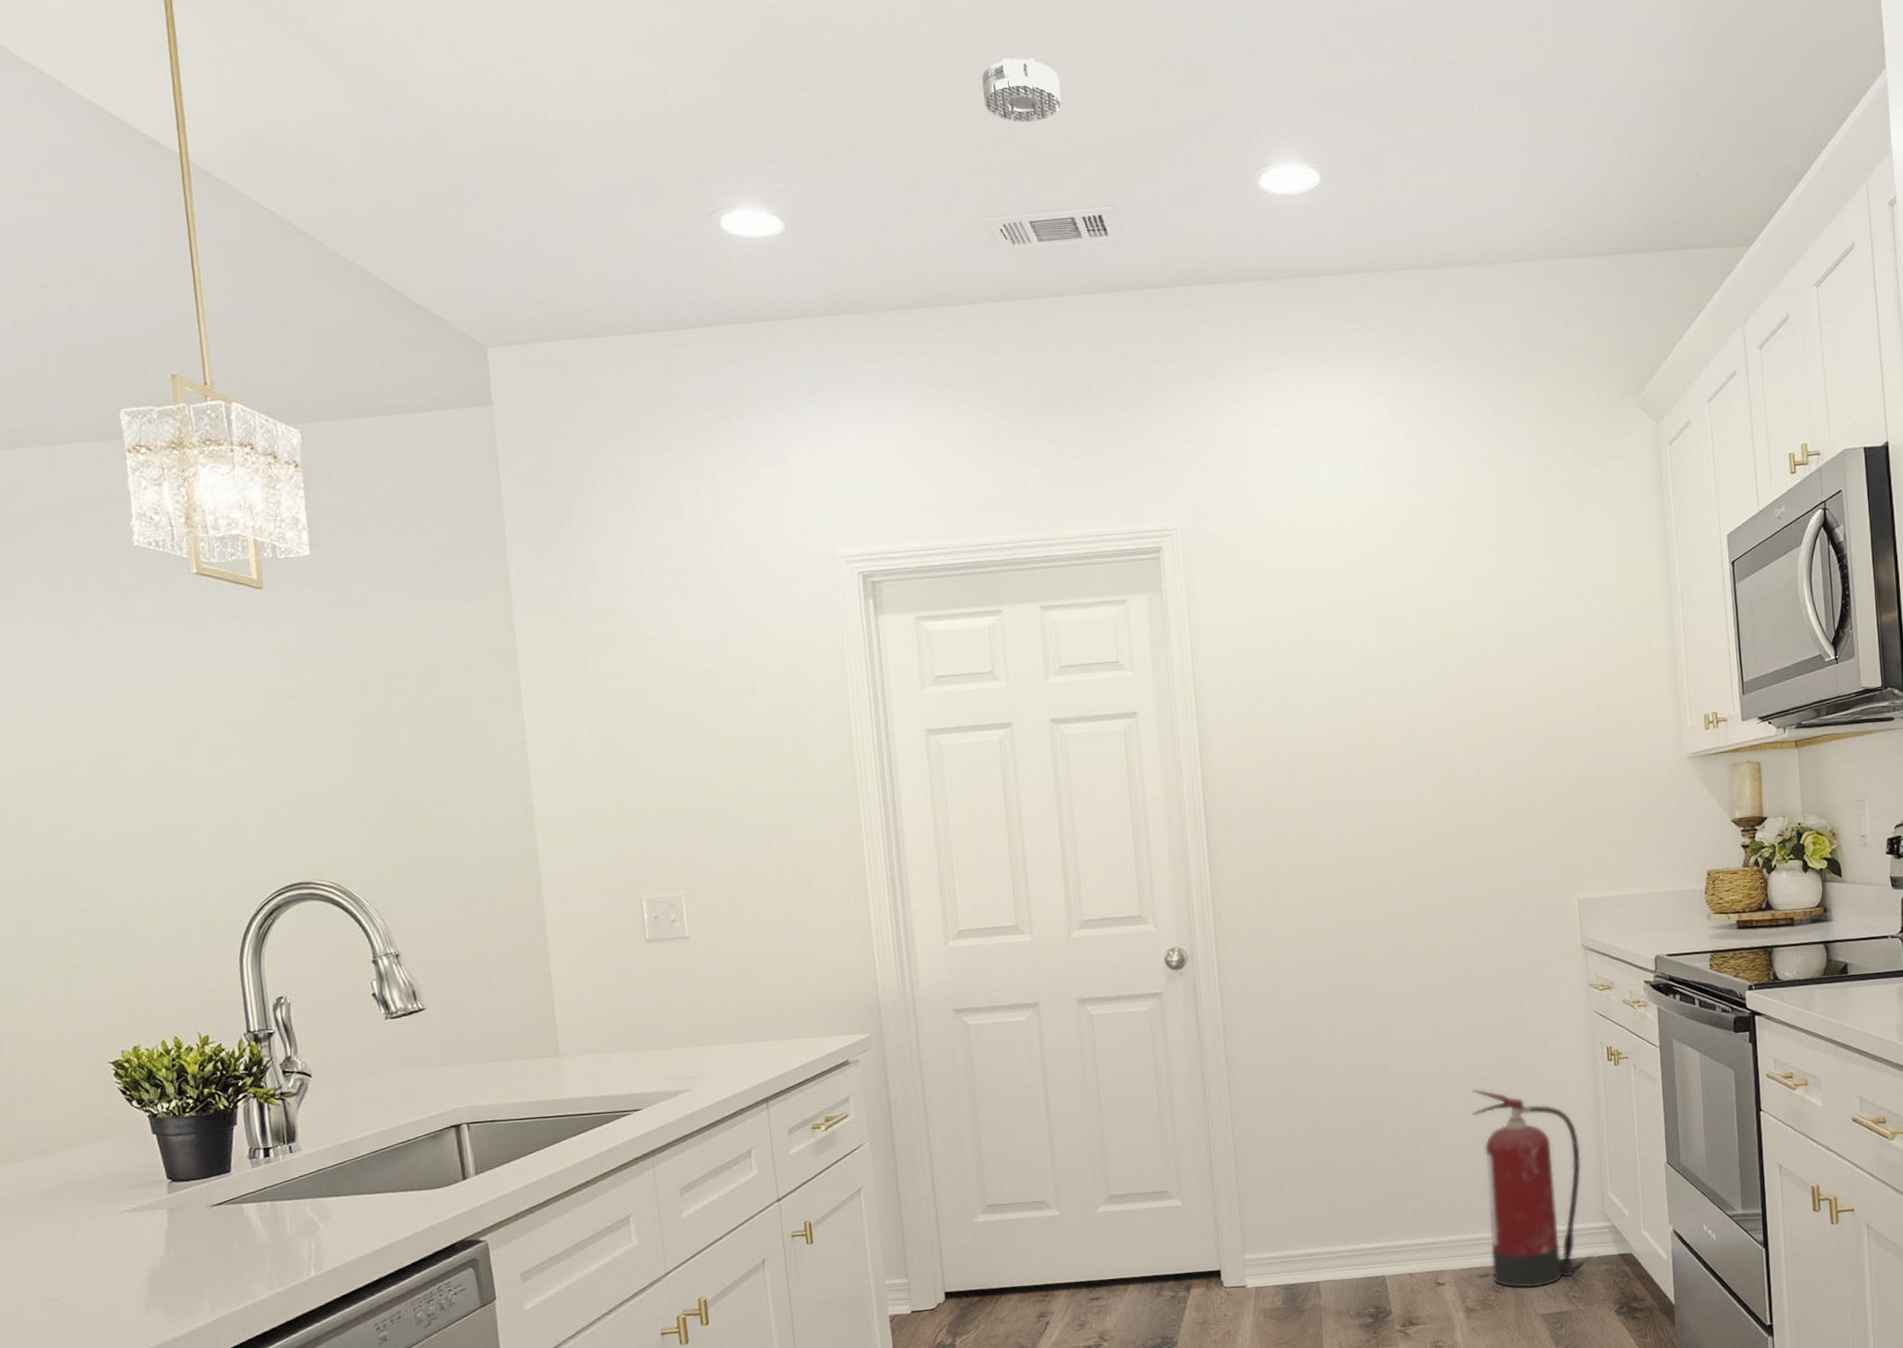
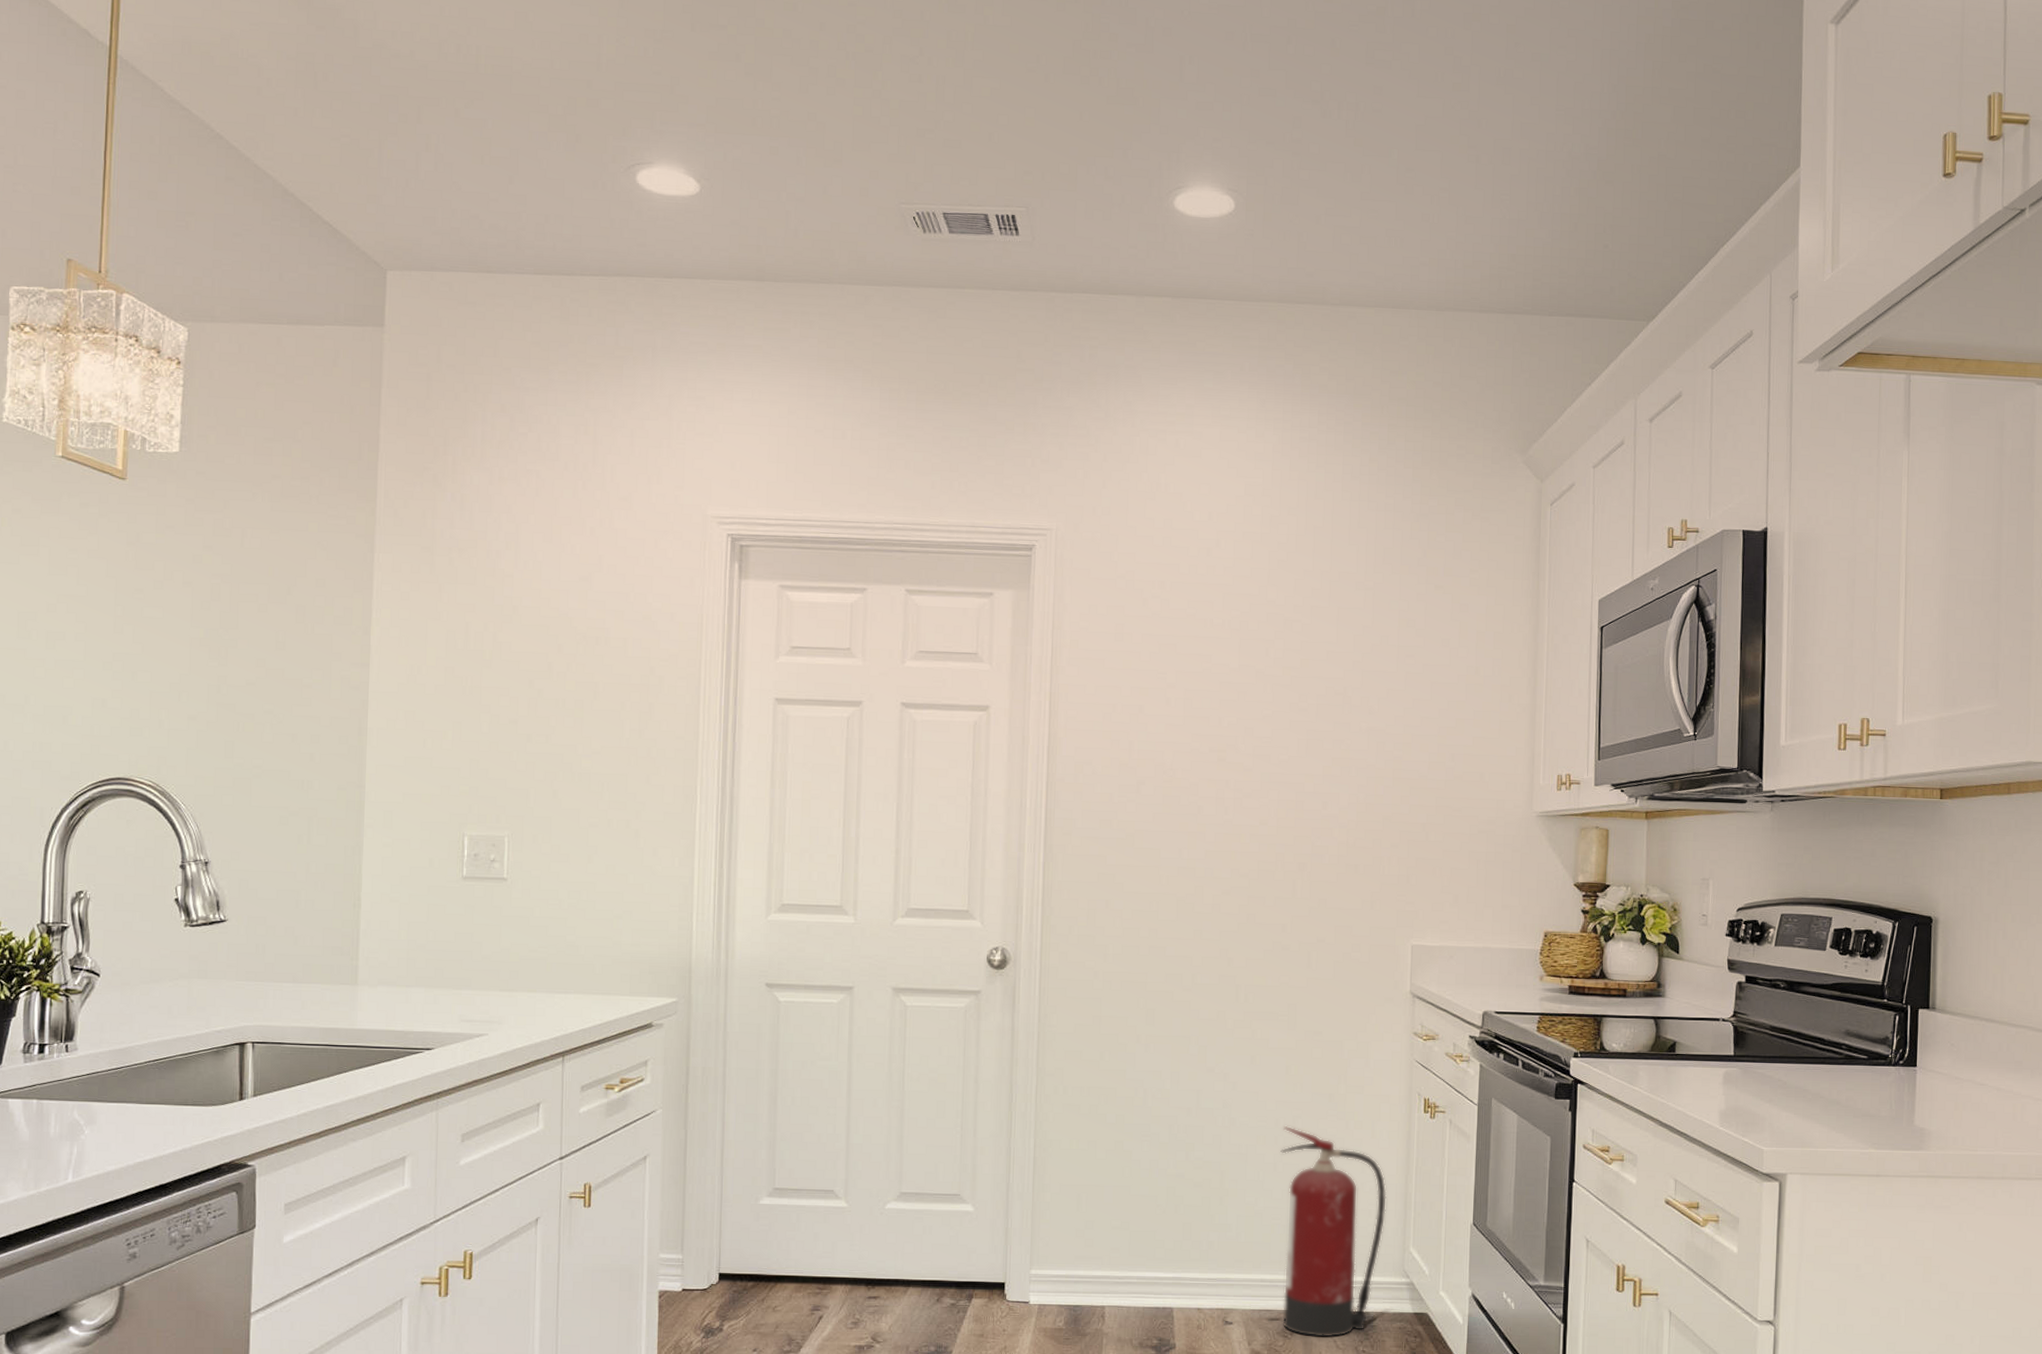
smoke detector: present [982,58,1061,123] -> none [913,54,990,118]

